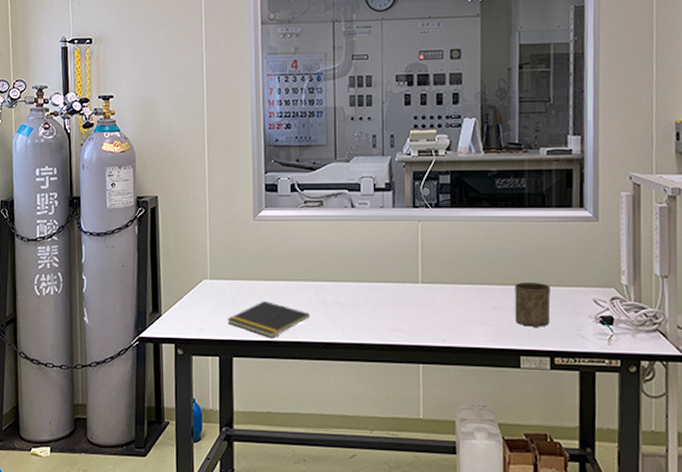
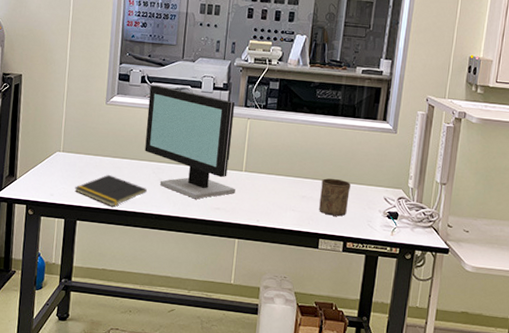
computer monitor: none [301,192,413,321] -> present [144,84,236,199]

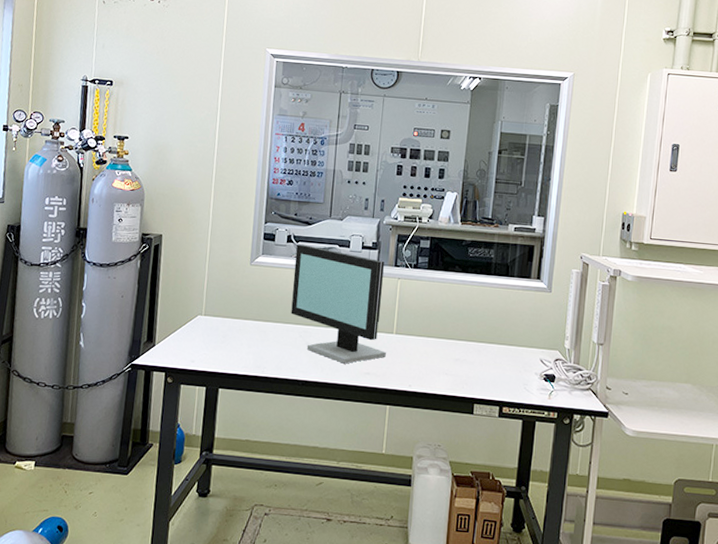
notepad: present [74,174,147,206] -> none [217,338,293,373]
cup: present [319,178,351,217] -> none [473,340,505,380]

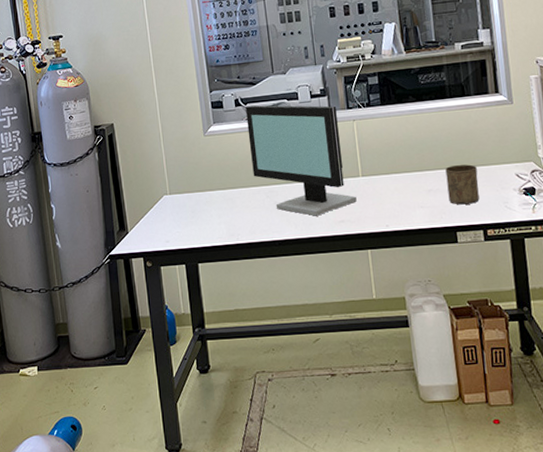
cup: none [473,340,505,380] -> present [445,164,480,205]

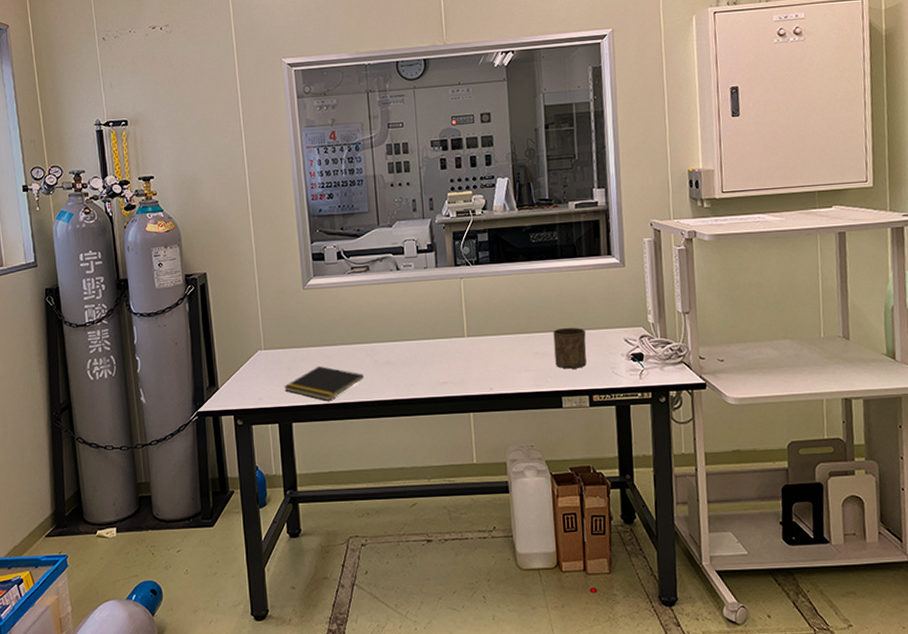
notepad: none [189,208,264,241] -> present [284,365,364,400]
computer monitor: present [245,105,357,216] -> none [348,258,461,377]

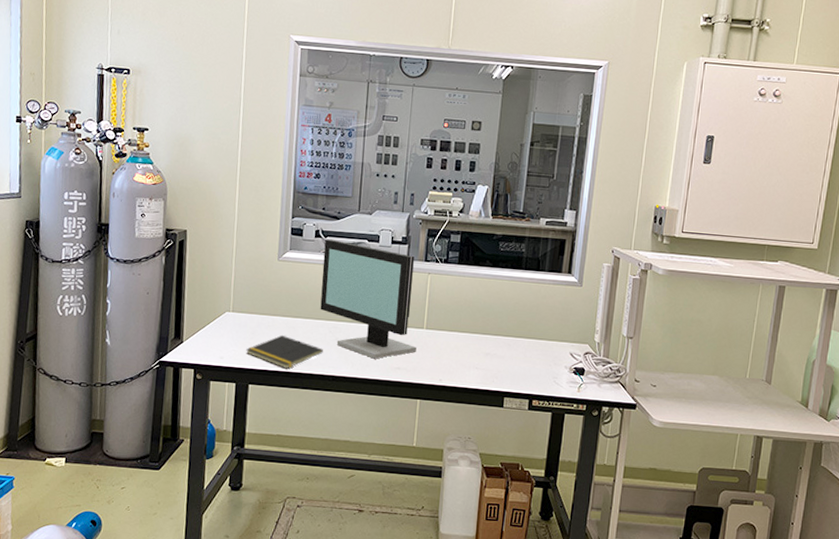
computer monitor: none [348,258,461,377] -> present [320,239,417,359]
cup: present [553,327,587,369] -> none [503,334,536,374]

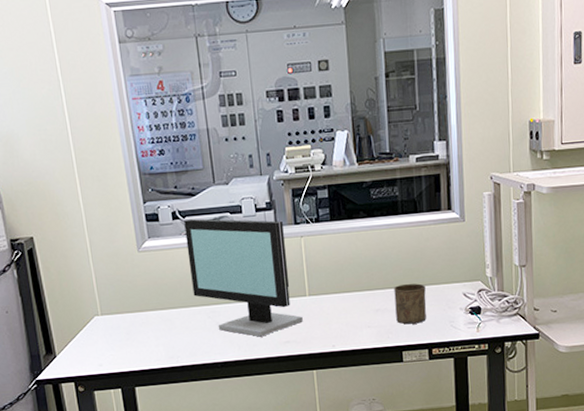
notepad: present [246,334,323,368] -> none [124,329,206,364]
cup: none [503,334,536,374] -> present [394,283,427,325]

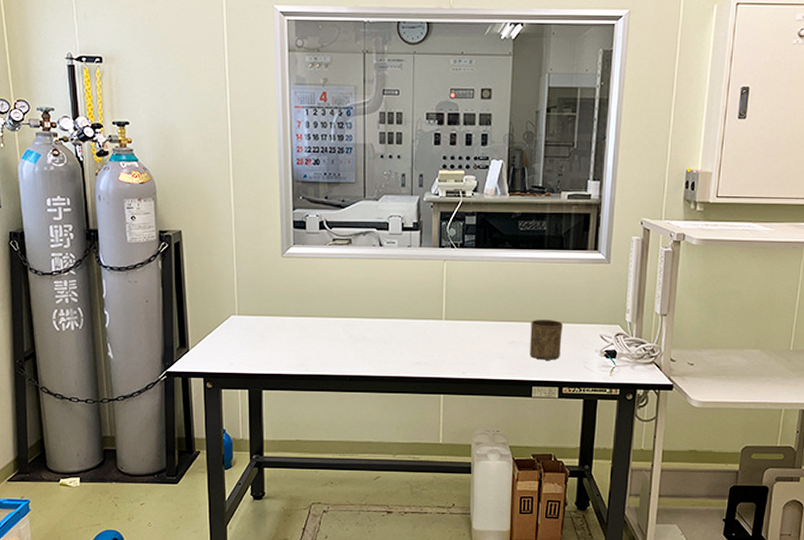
computer monitor: present [184,218,303,337] -> none [330,230,436,355]

